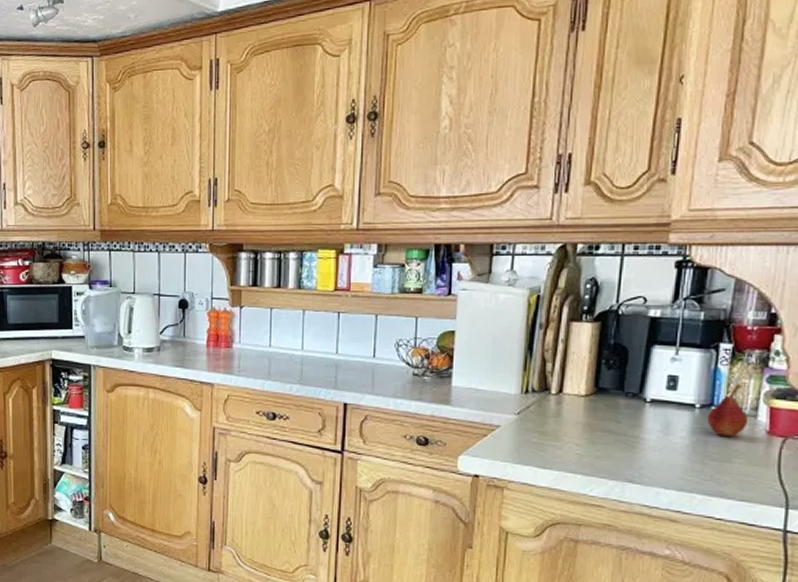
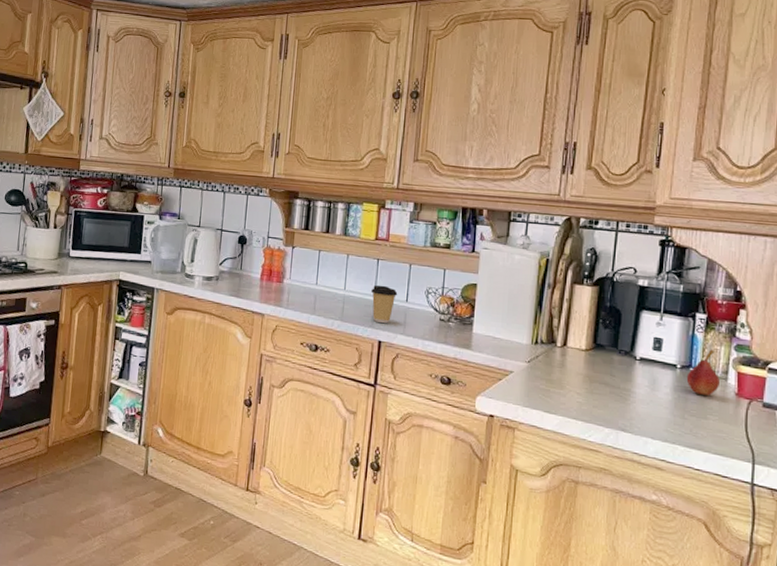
coffee cup: none [332,341,363,383] -> present [370,285,398,323]

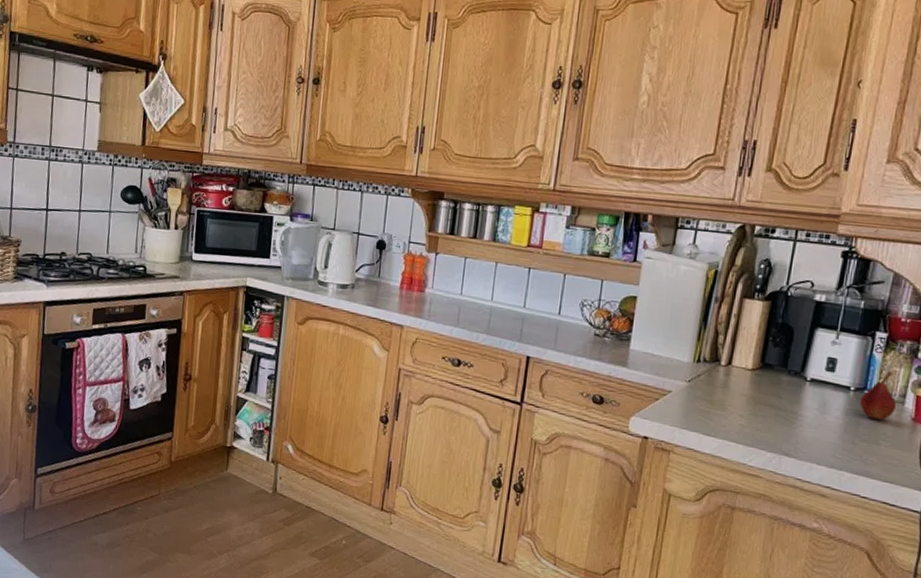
coffee cup: present [370,285,398,323] -> none [520,296,550,337]

